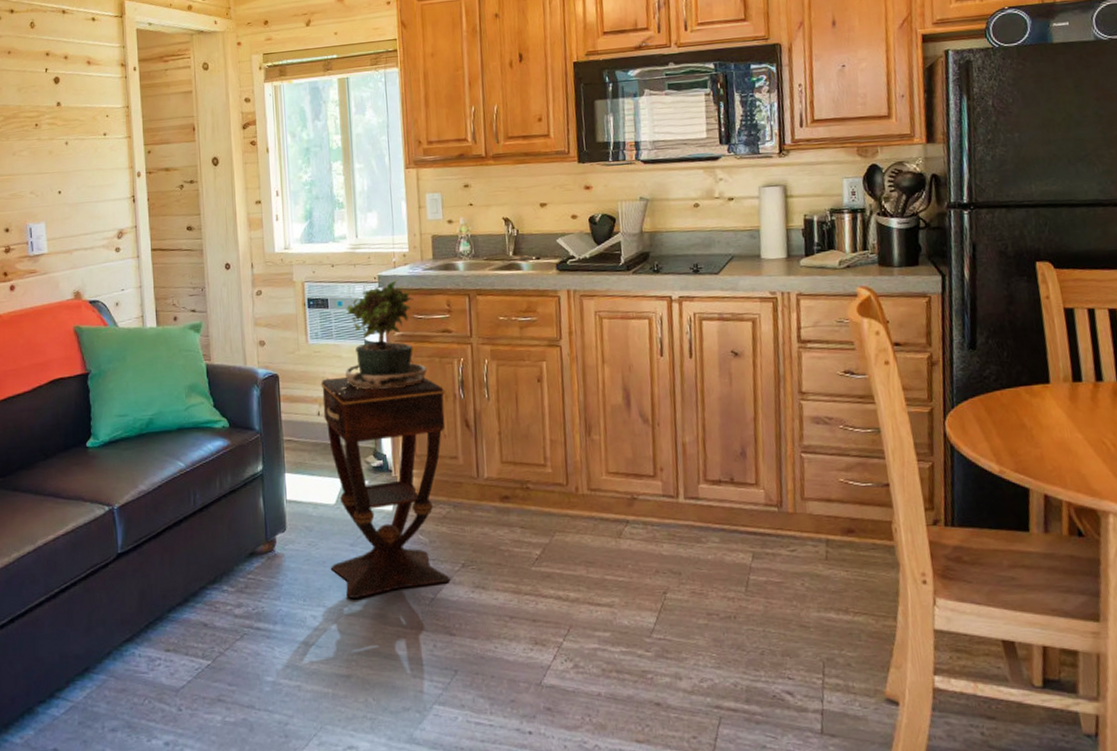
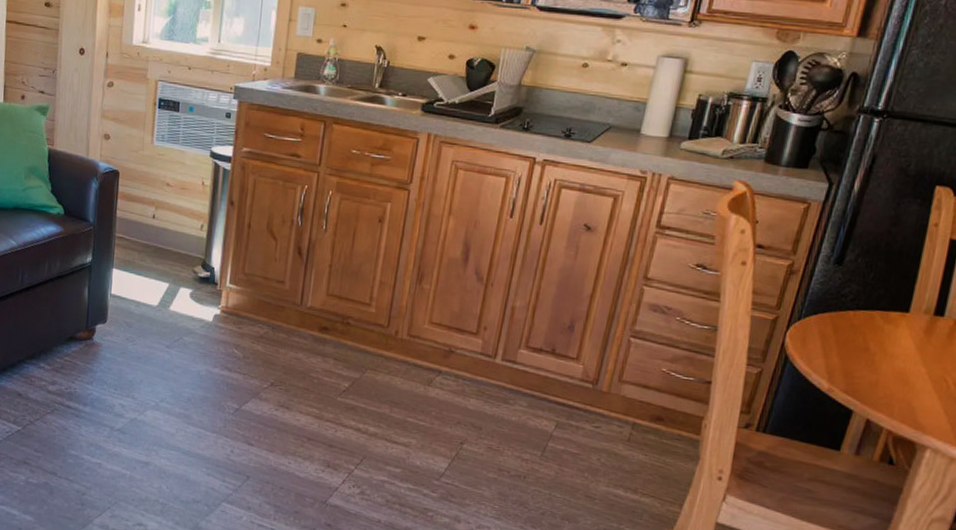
side table: present [320,375,450,599] -> none [145,183,284,397]
potted plant: present [333,278,428,395] -> none [170,93,270,205]

